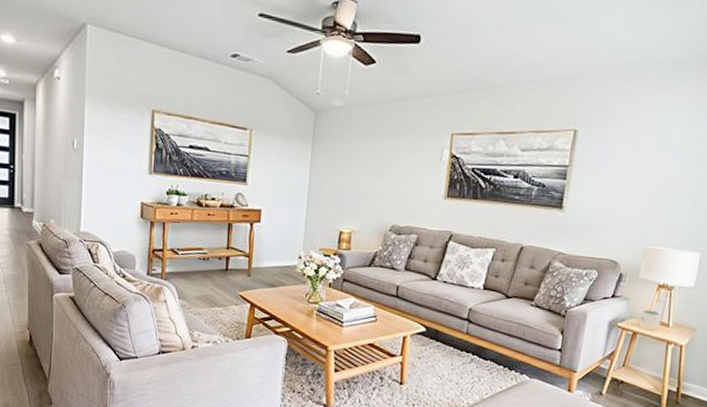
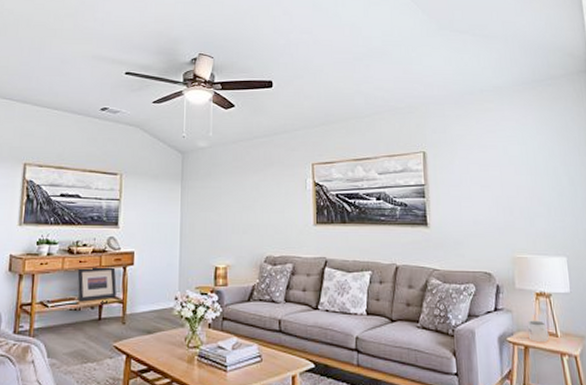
picture frame: none [206,220,244,253] -> present [77,266,117,302]

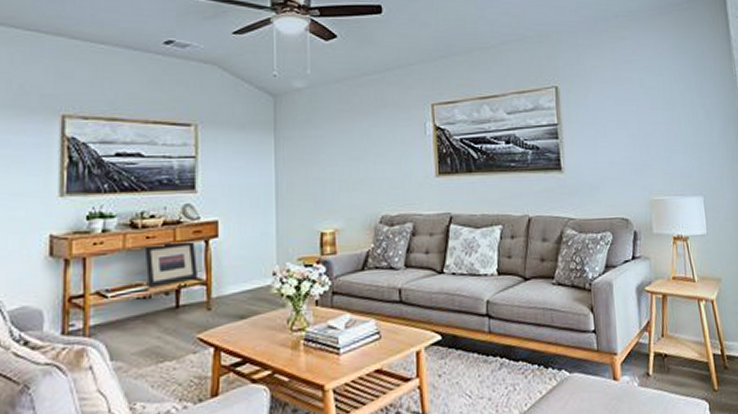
mug: present [527,320,550,343] -> none [665,266,687,290]

